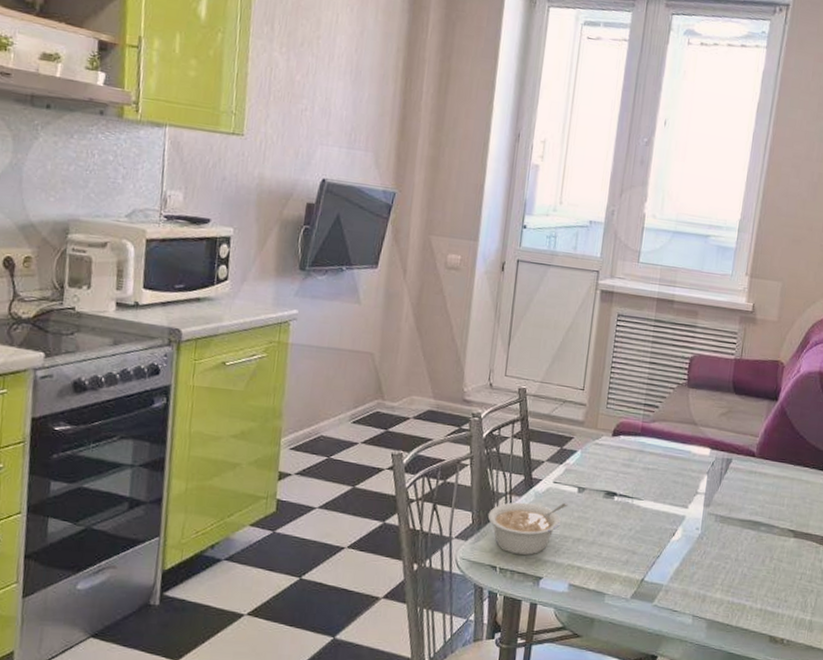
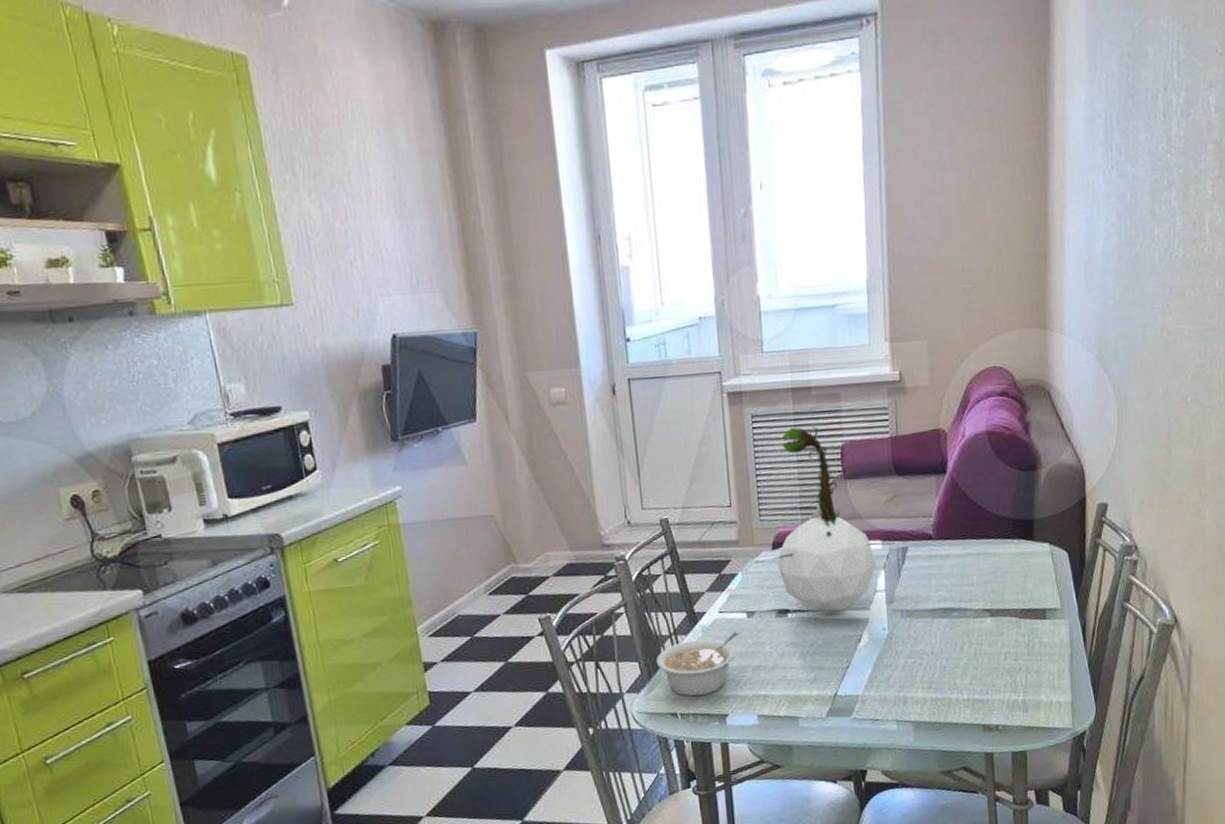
plant: none [610,332,722,504] -> present [772,426,896,612]

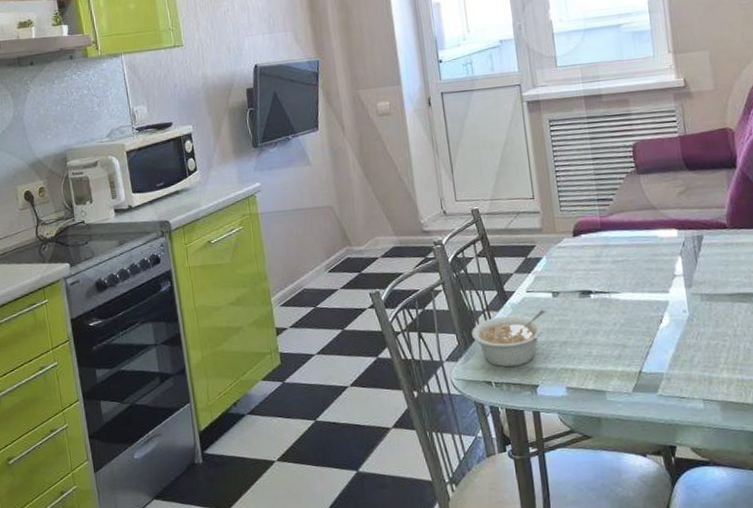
plant: present [772,426,896,612] -> none [573,128,691,294]

